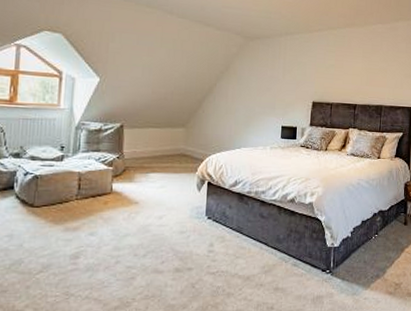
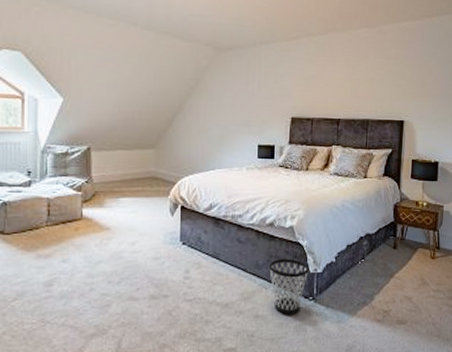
wastebasket: none [288,234,327,288] -> present [268,259,309,315]

